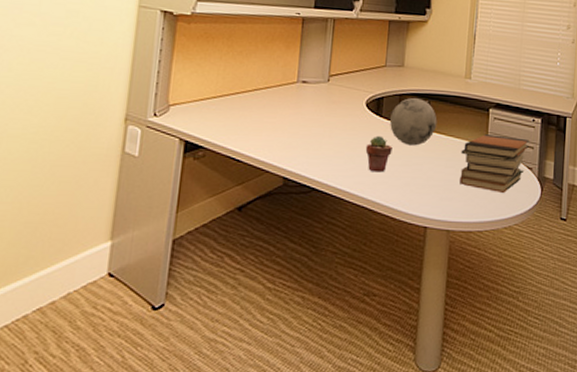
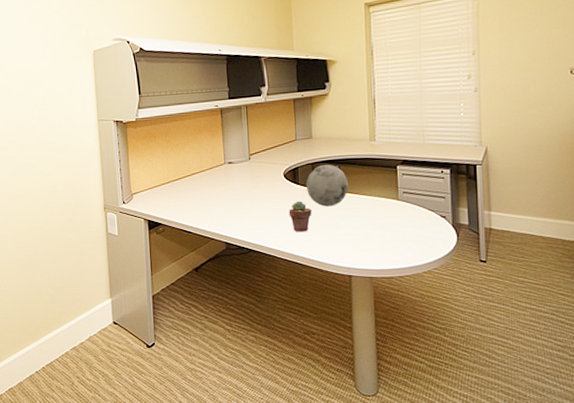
book stack: present [460,134,529,193] -> none [374,189,440,241]

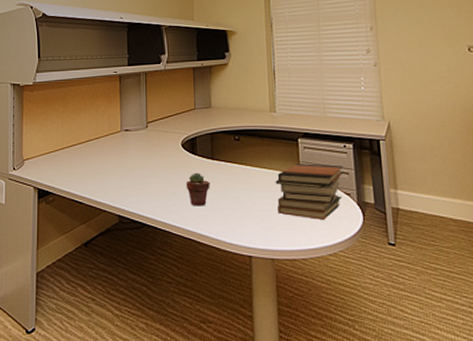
decorative orb: present [305,165,349,207] -> none [204,135,249,180]
book stack: none [374,189,440,241] -> present [275,163,343,220]

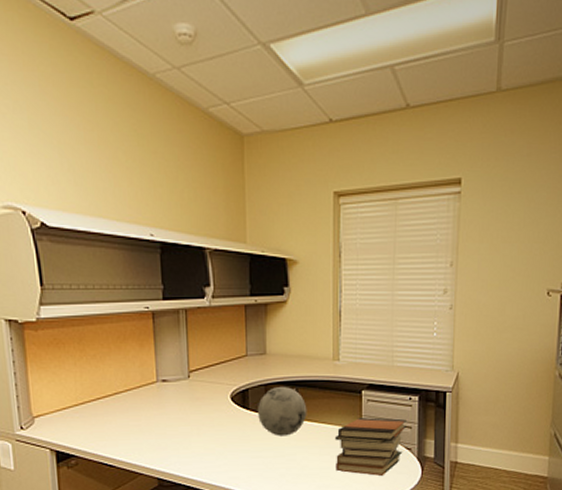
potted succulent: present [186,172,210,207] -> none [236,429,263,466]
decorative orb: none [204,135,249,180] -> present [257,387,307,436]

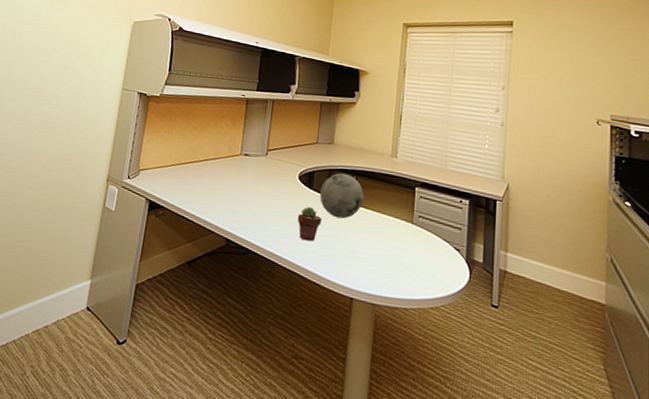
potted succulent: none [236,429,263,466] -> present [297,206,322,242]
book stack: present [334,417,406,476] -> none [385,212,456,272]

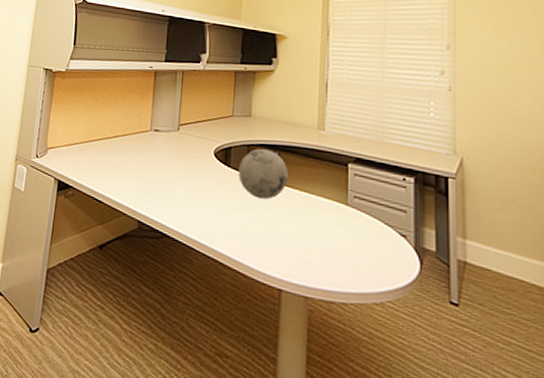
potted succulent: present [297,206,322,242] -> none [214,186,242,225]

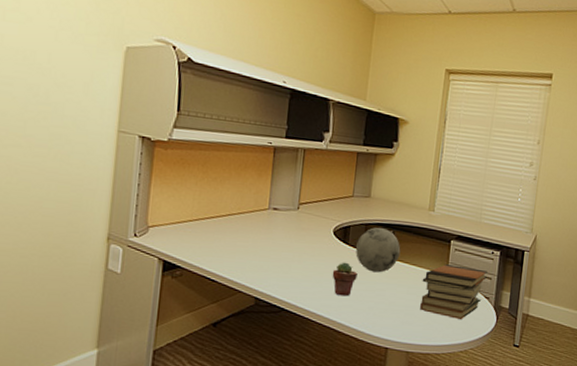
potted succulent: none [214,186,242,225] -> present [332,262,358,297]
book stack: none [317,192,400,261] -> present [420,264,488,319]

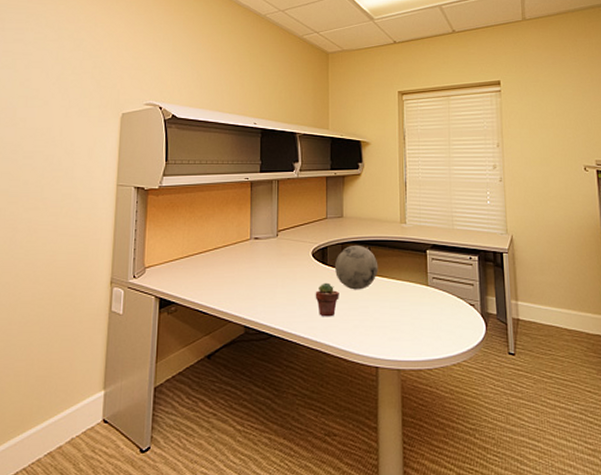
book stack: present [420,264,488,319] -> none [403,275,469,330]

